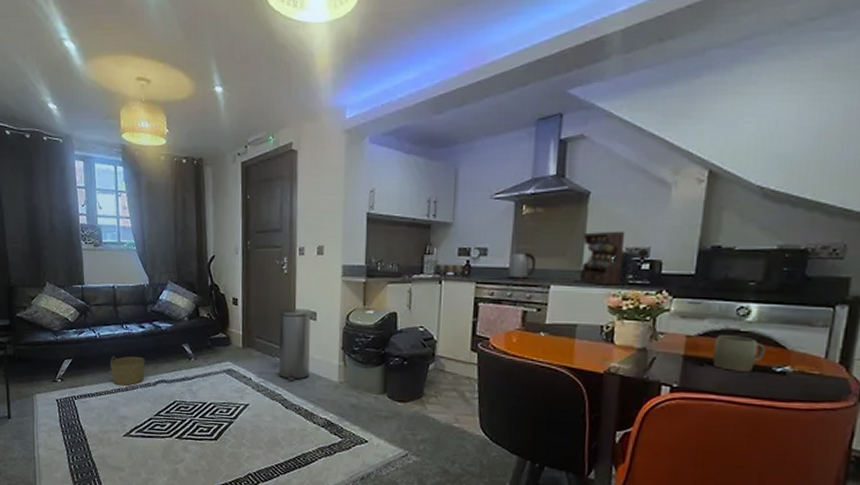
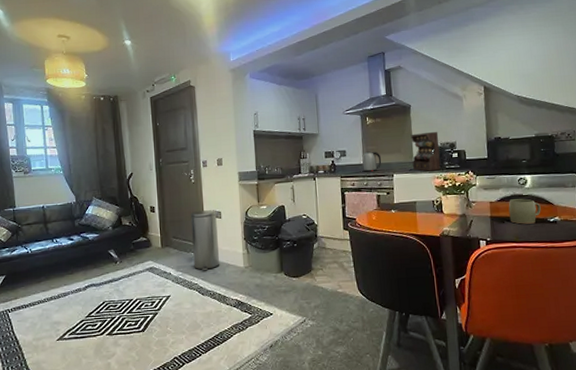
basket: present [110,356,145,386] -> none [42,266,75,295]

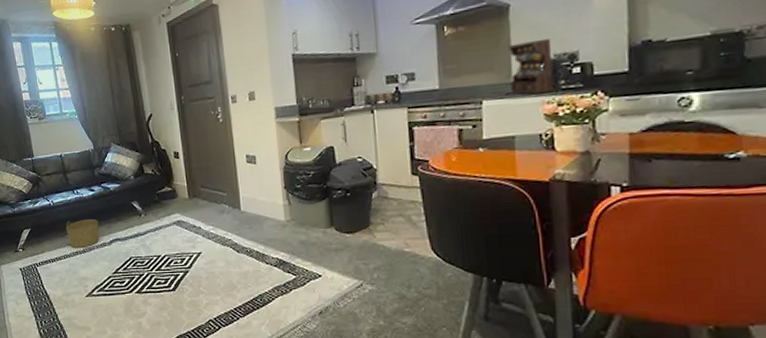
basket: none [42,266,75,295] -> present [65,219,99,249]
pedal bin: present [190,210,220,271] -> none [219,154,257,225]
kettle: present [362,151,382,173] -> none [437,71,466,101]
mug: present [508,198,541,224] -> none [659,126,714,163]

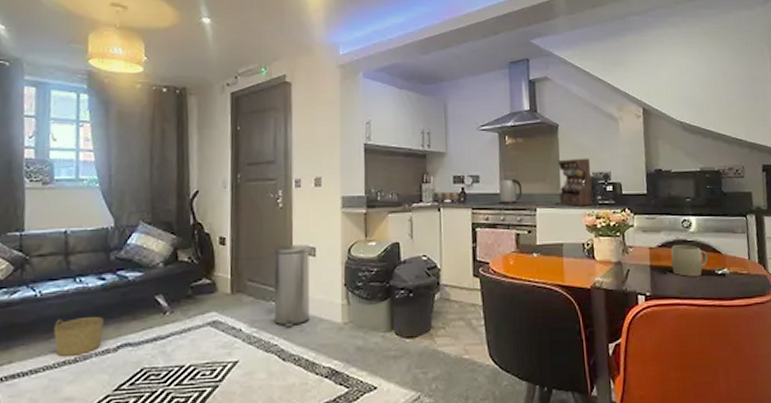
pedal bin: none [219,154,257,225] -> present [273,245,310,327]
kettle: none [437,71,466,101] -> present [499,178,523,205]
mug: none [659,126,714,163] -> present [670,245,708,276]

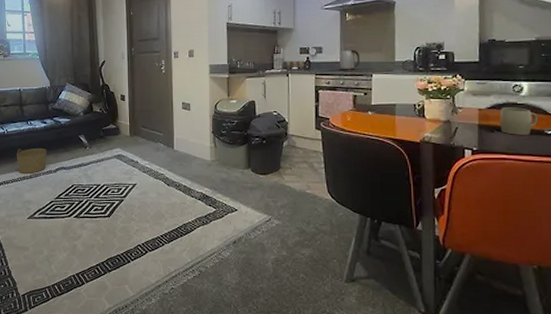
pedal bin: present [273,245,310,327] -> none [159,101,187,162]
spice rack: present [557,158,593,207] -> none [393,30,425,73]

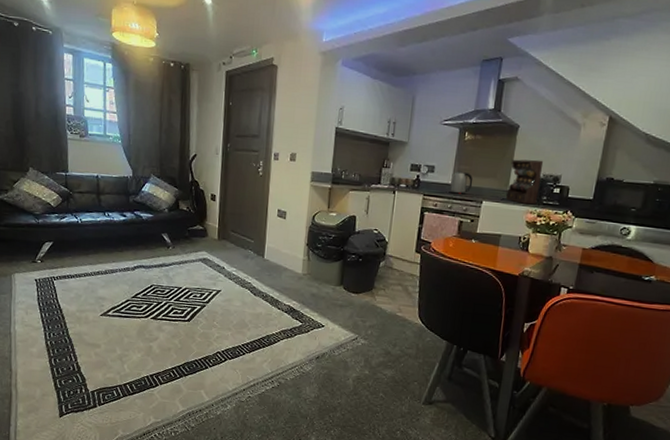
basket: present [16,149,47,175] -> none [90,241,125,269]
spice rack: none [393,30,425,73] -> present [506,159,544,205]
mug: present [499,107,538,135] -> none [600,249,638,279]

